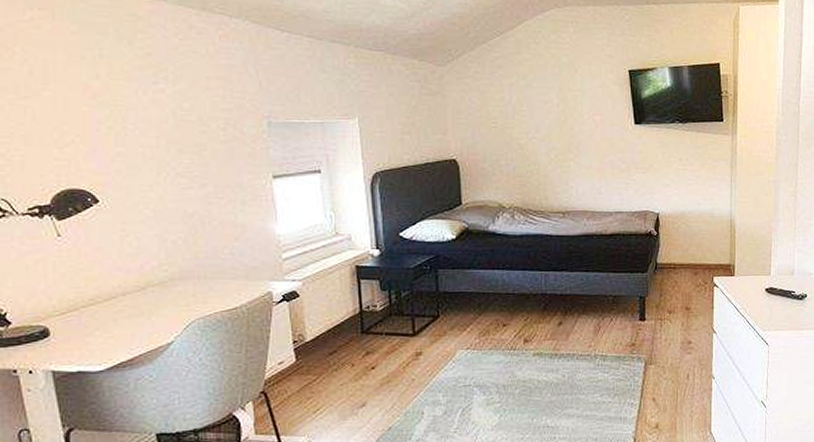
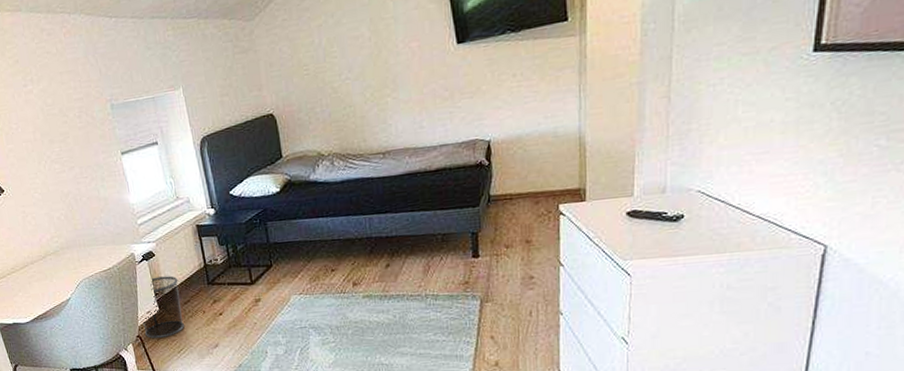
waste bin: none [269,321,325,395] -> present [141,276,184,338]

